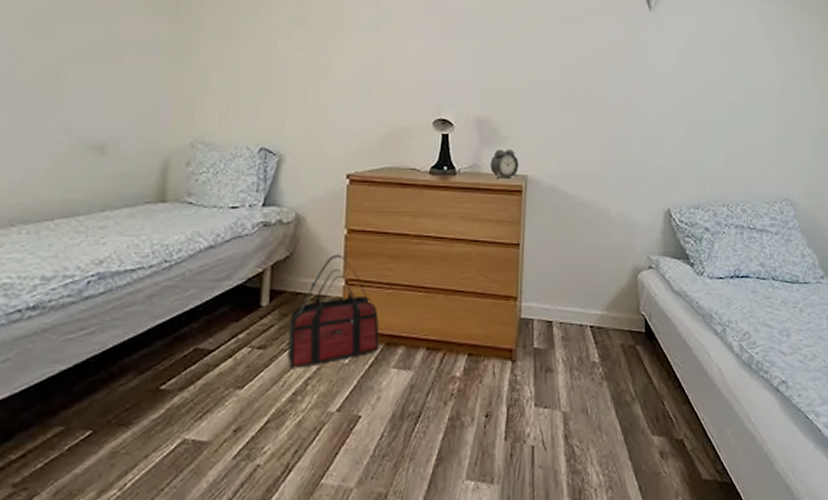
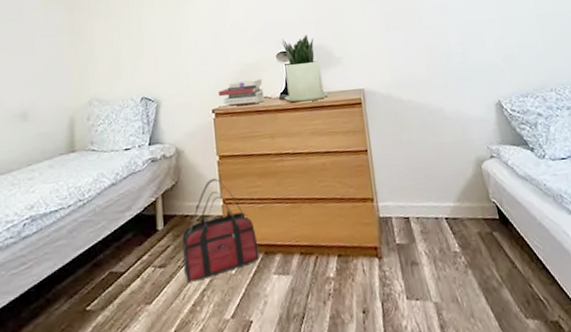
books: none [358,145,413,176] -> present [219,78,266,106]
planter: none [435,103,486,181] -> present [282,34,328,103]
alarm clock: present [490,149,519,179] -> none [329,68,356,95]

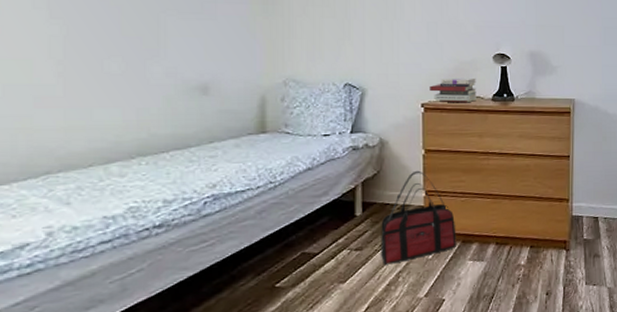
planter: present [282,34,328,103] -> none [497,39,539,105]

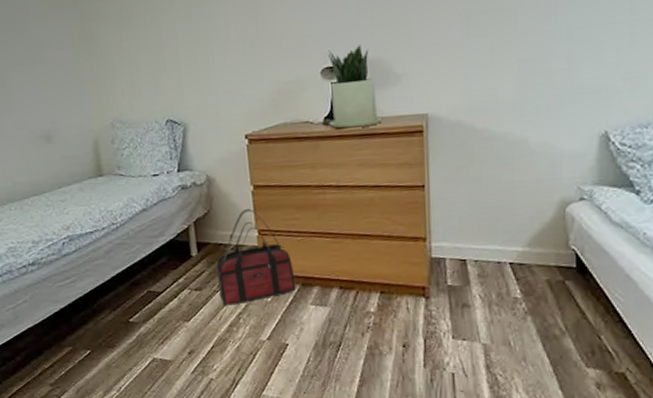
books: present [430,77,478,103] -> none [252,99,307,132]
planter: none [497,39,539,105] -> present [328,45,382,129]

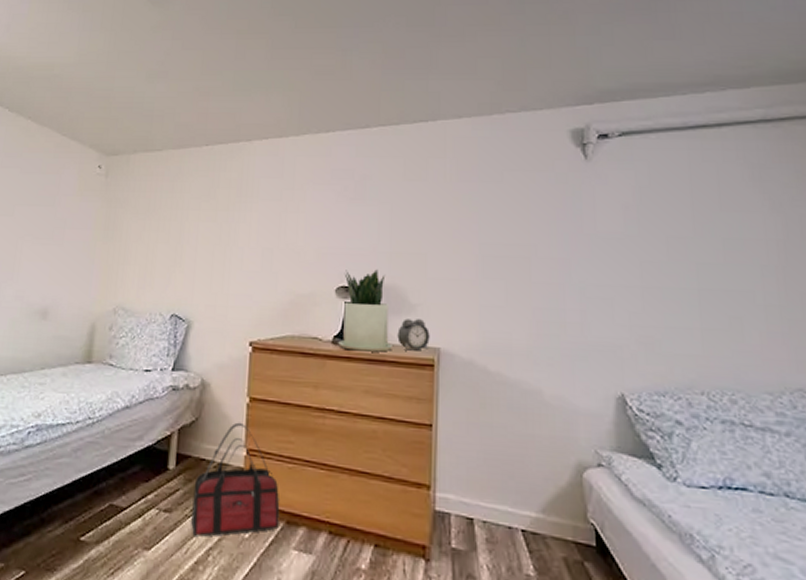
alarm clock: none [385,88,417,121] -> present [397,319,430,351]

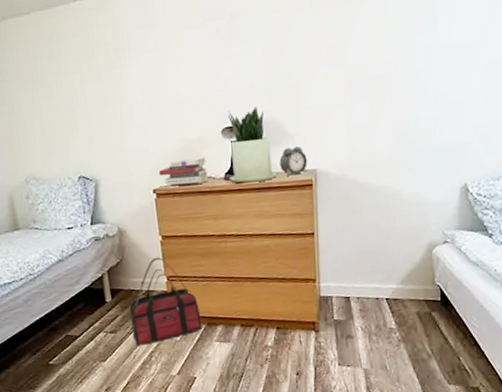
books: none [260,312,315,345] -> present [159,157,209,186]

